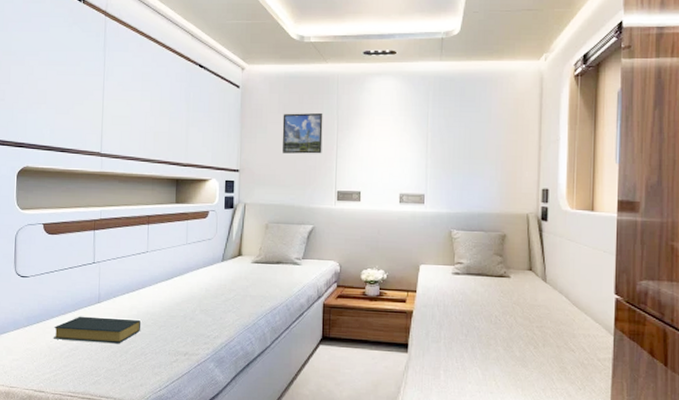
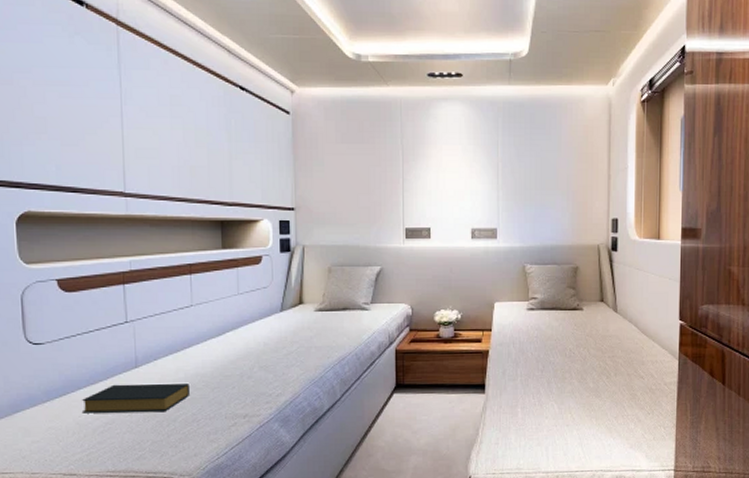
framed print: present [282,112,323,154] -> none [341,142,387,188]

